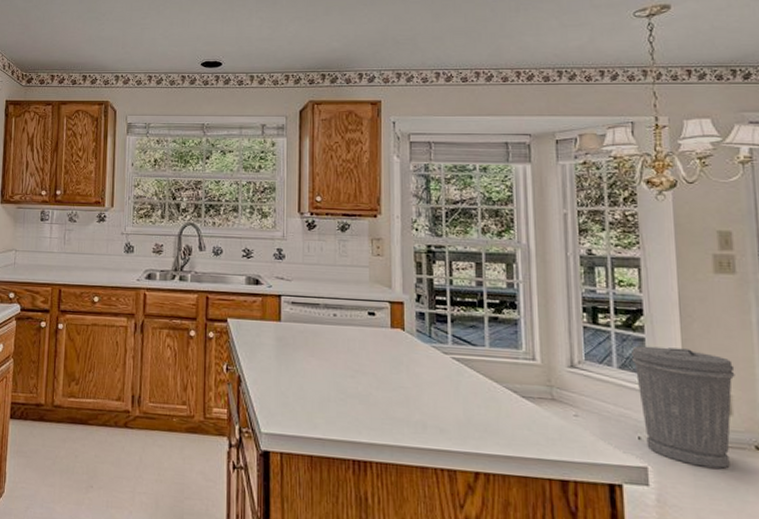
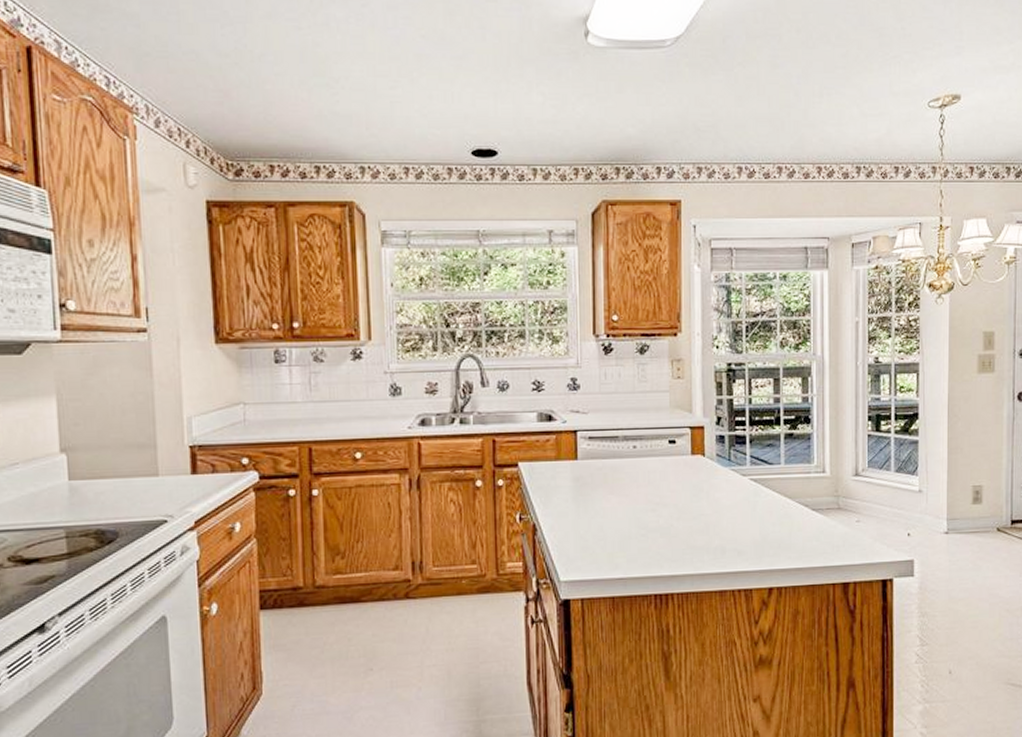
trash can: present [632,345,735,469] -> none [907,447,987,553]

